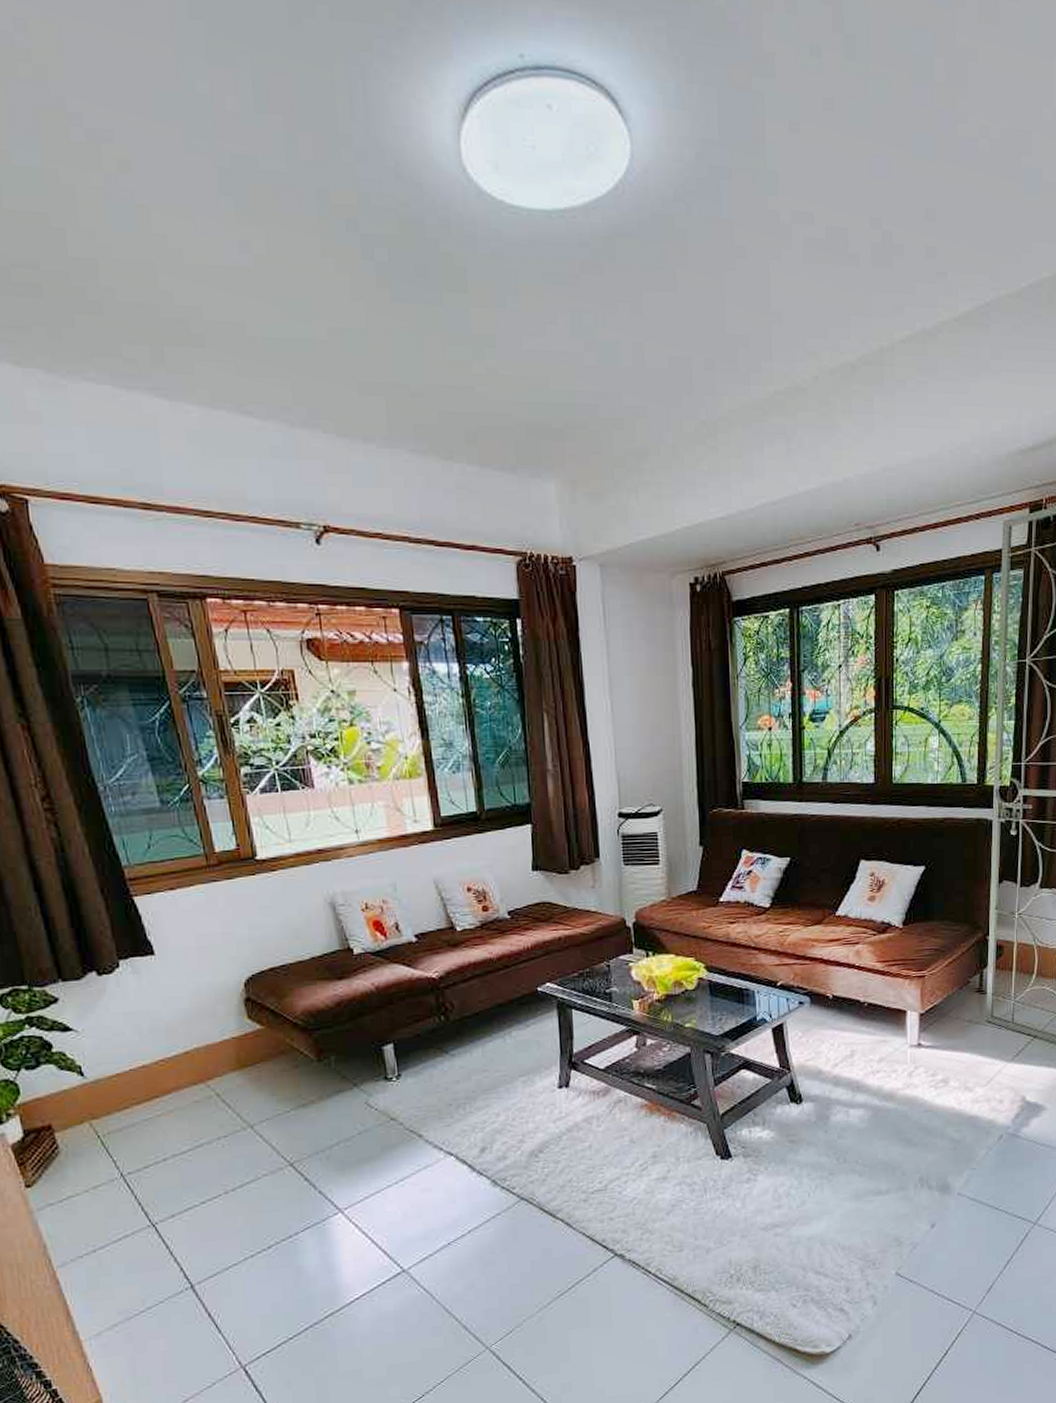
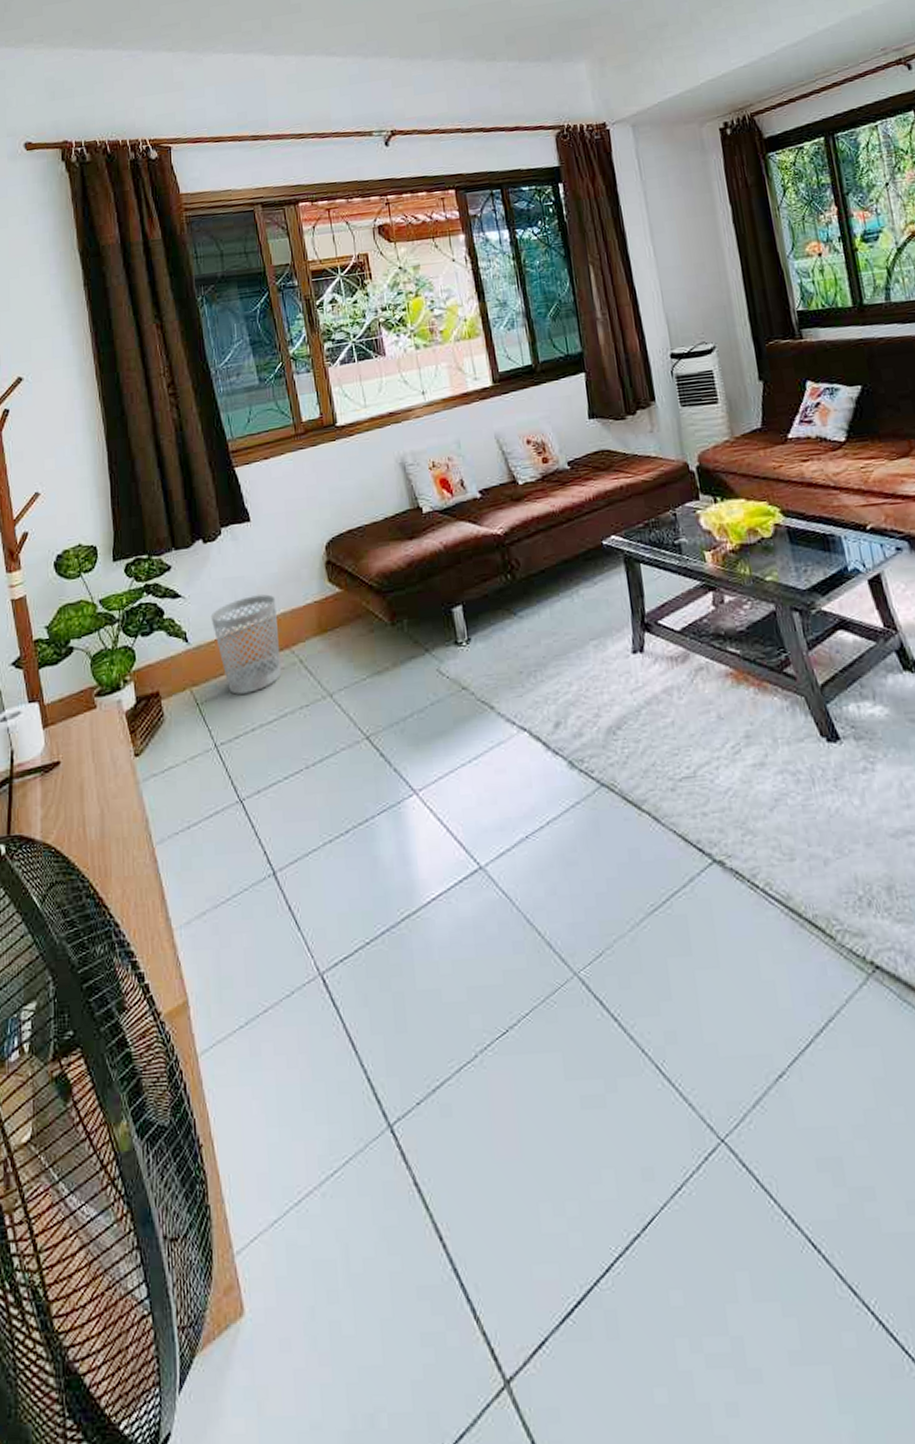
wastebasket: none [110,1029,196,1127] -> present [210,594,282,695]

